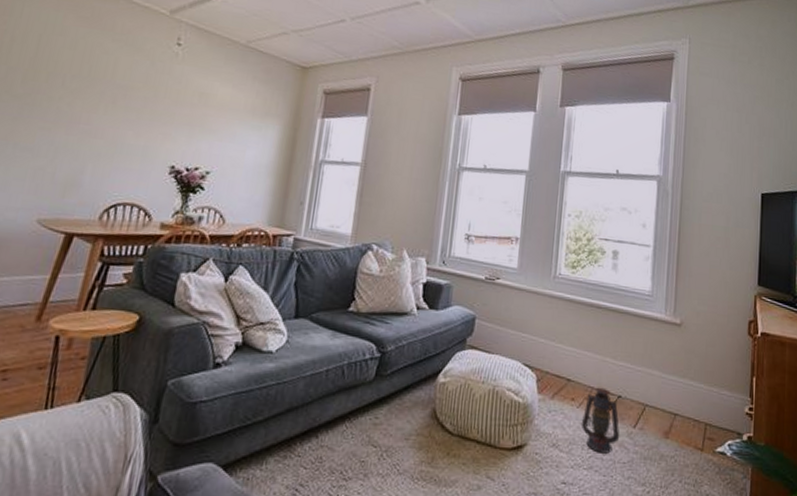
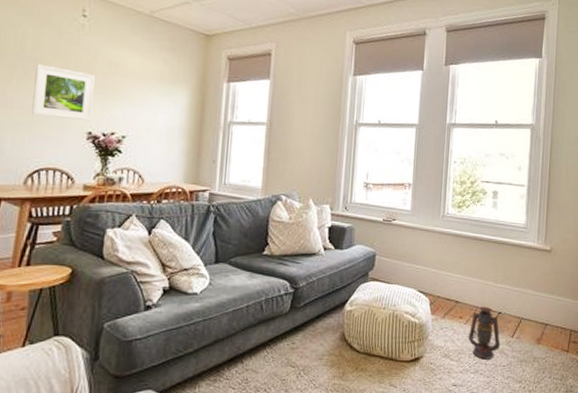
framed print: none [115,92,184,155] -> present [32,64,95,122]

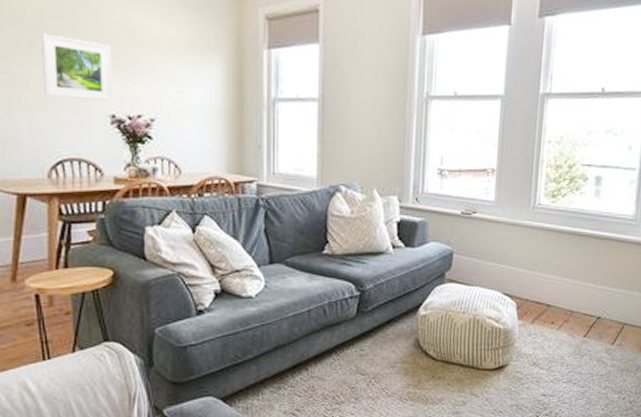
lantern: present [469,306,501,360] -> none [561,310,599,368]

